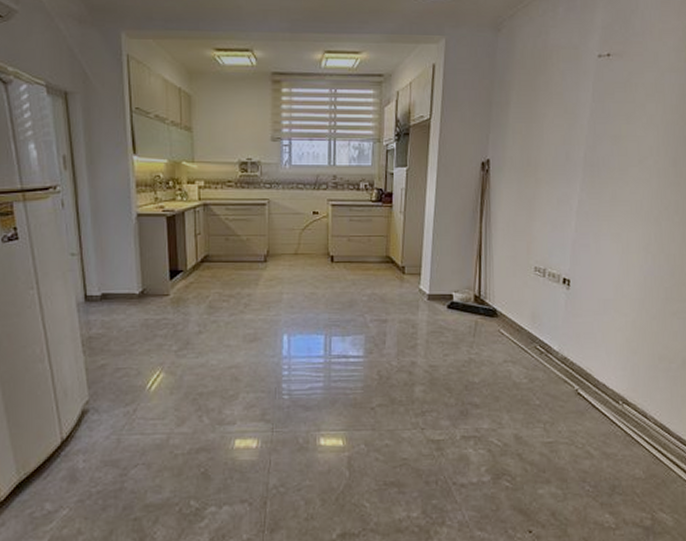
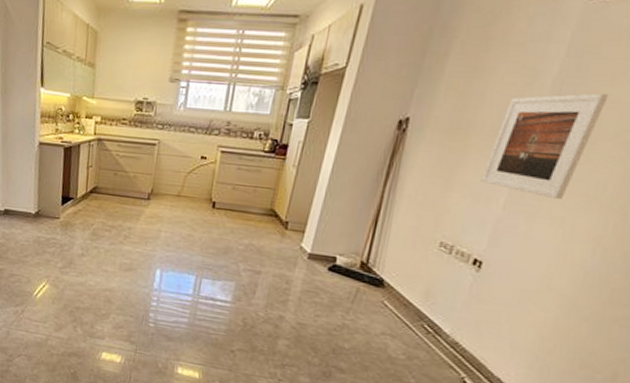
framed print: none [554,130,628,219] -> present [481,93,609,200]

